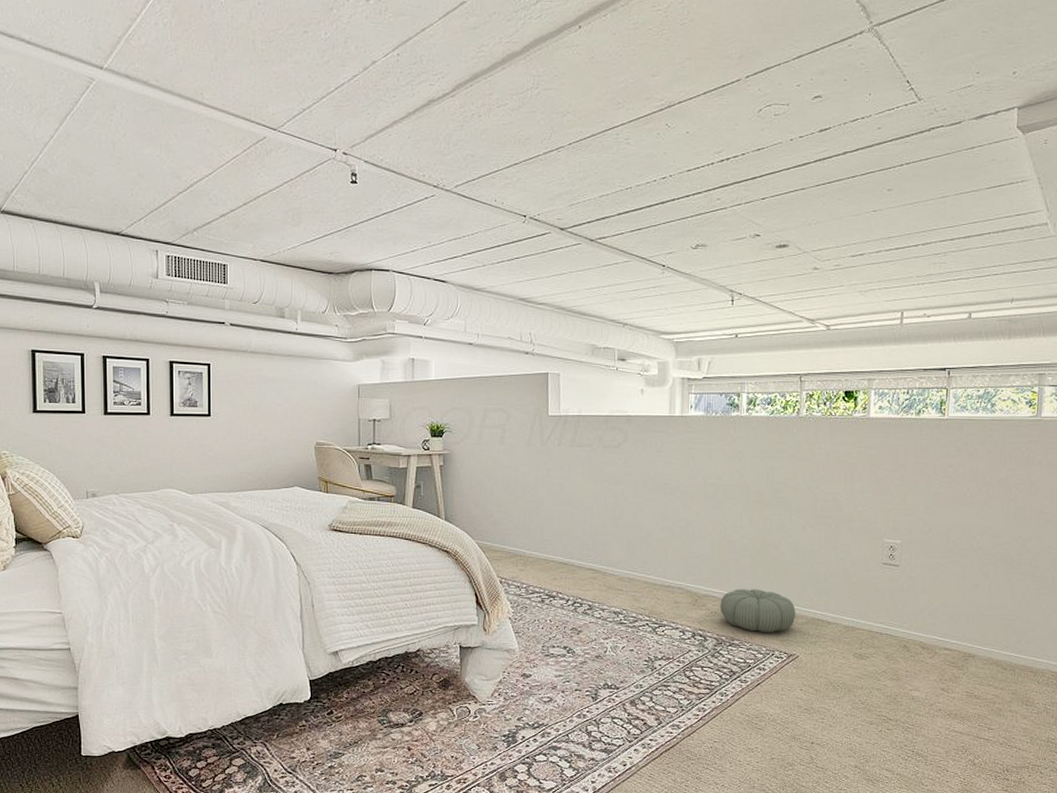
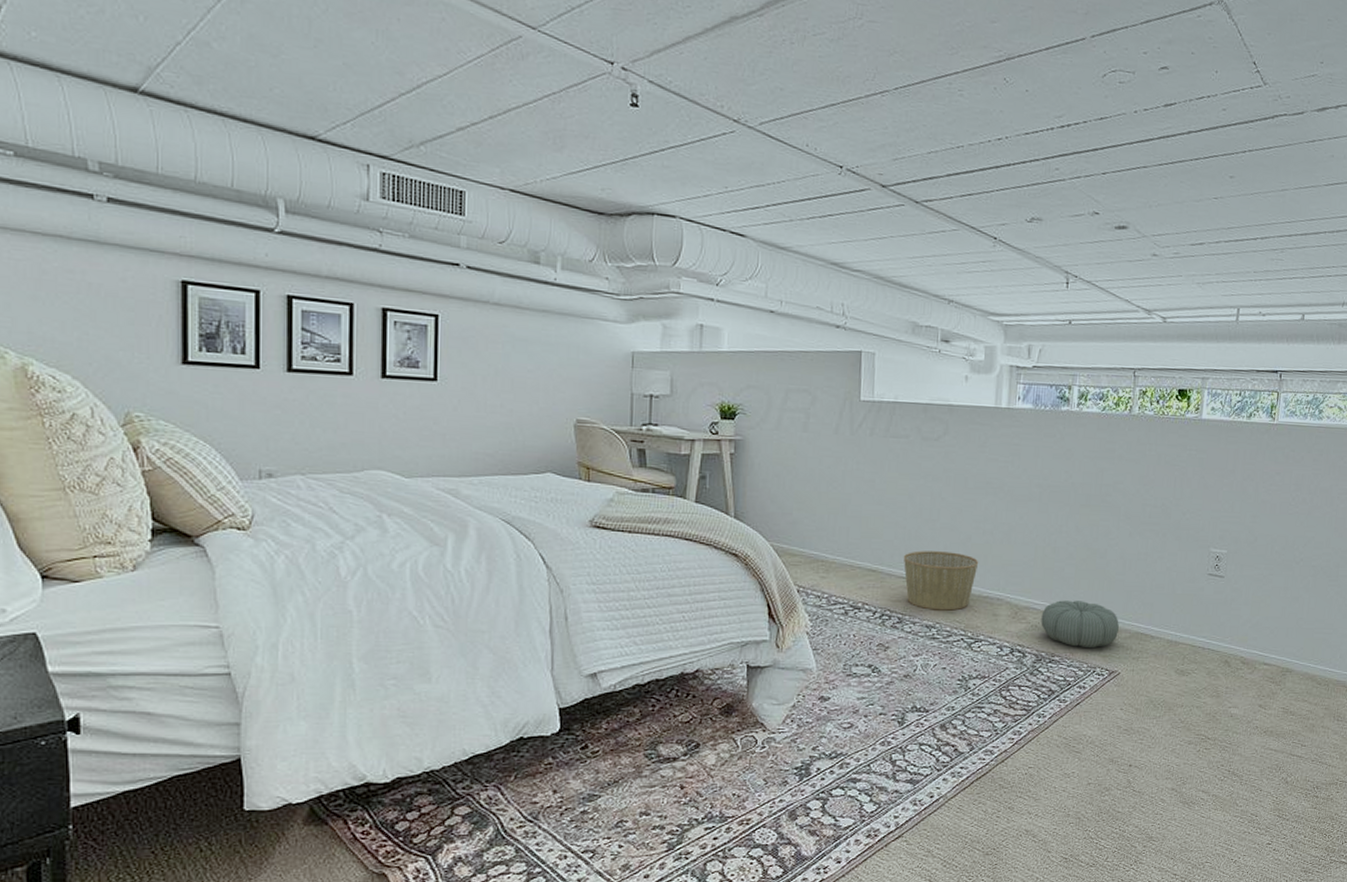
basket: none [591,545,660,599] -> present [903,551,979,611]

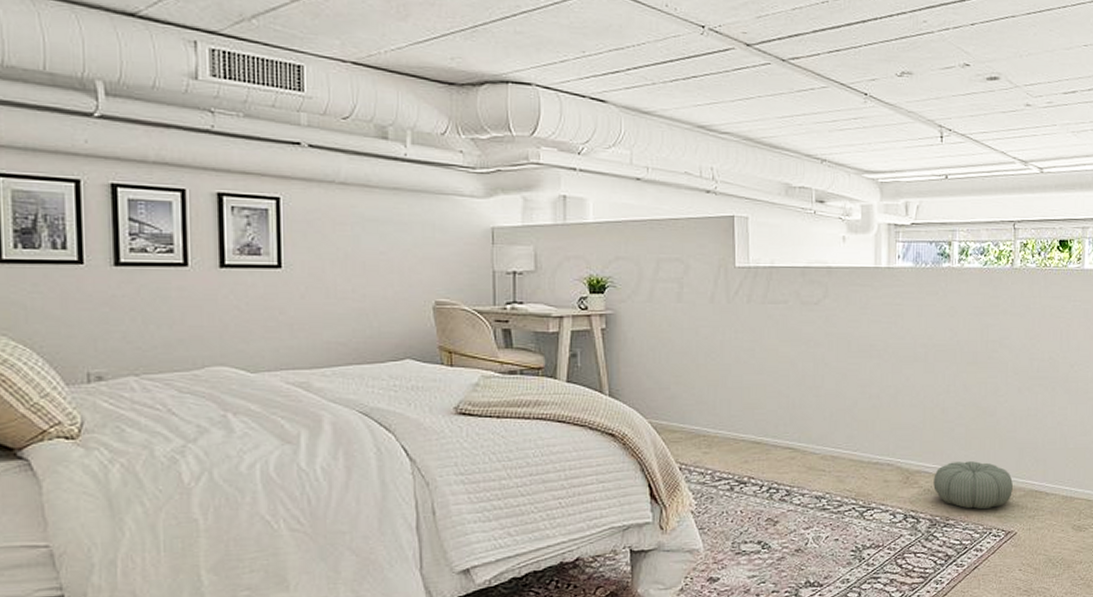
basket: present [903,551,979,611] -> none [788,418,867,480]

